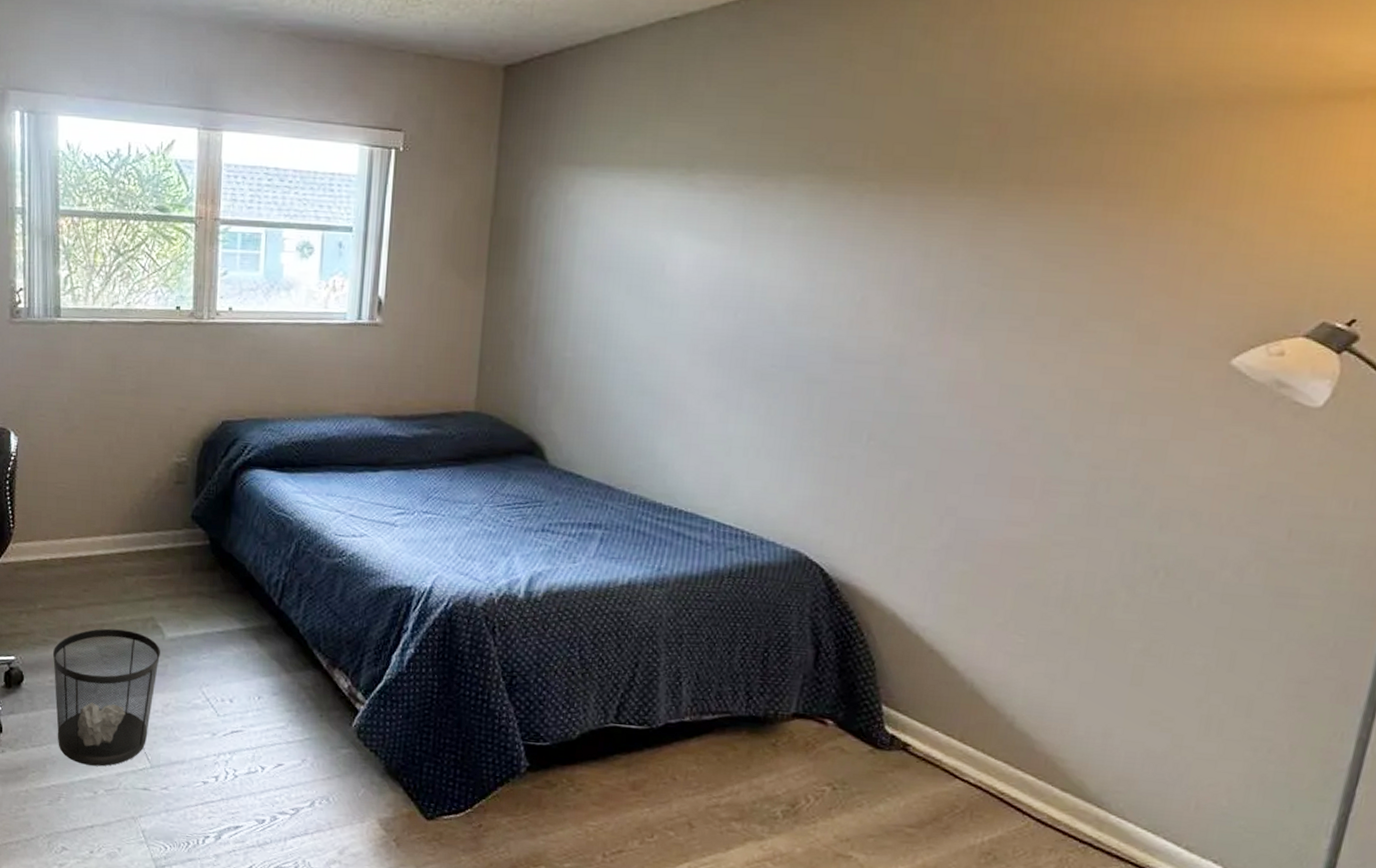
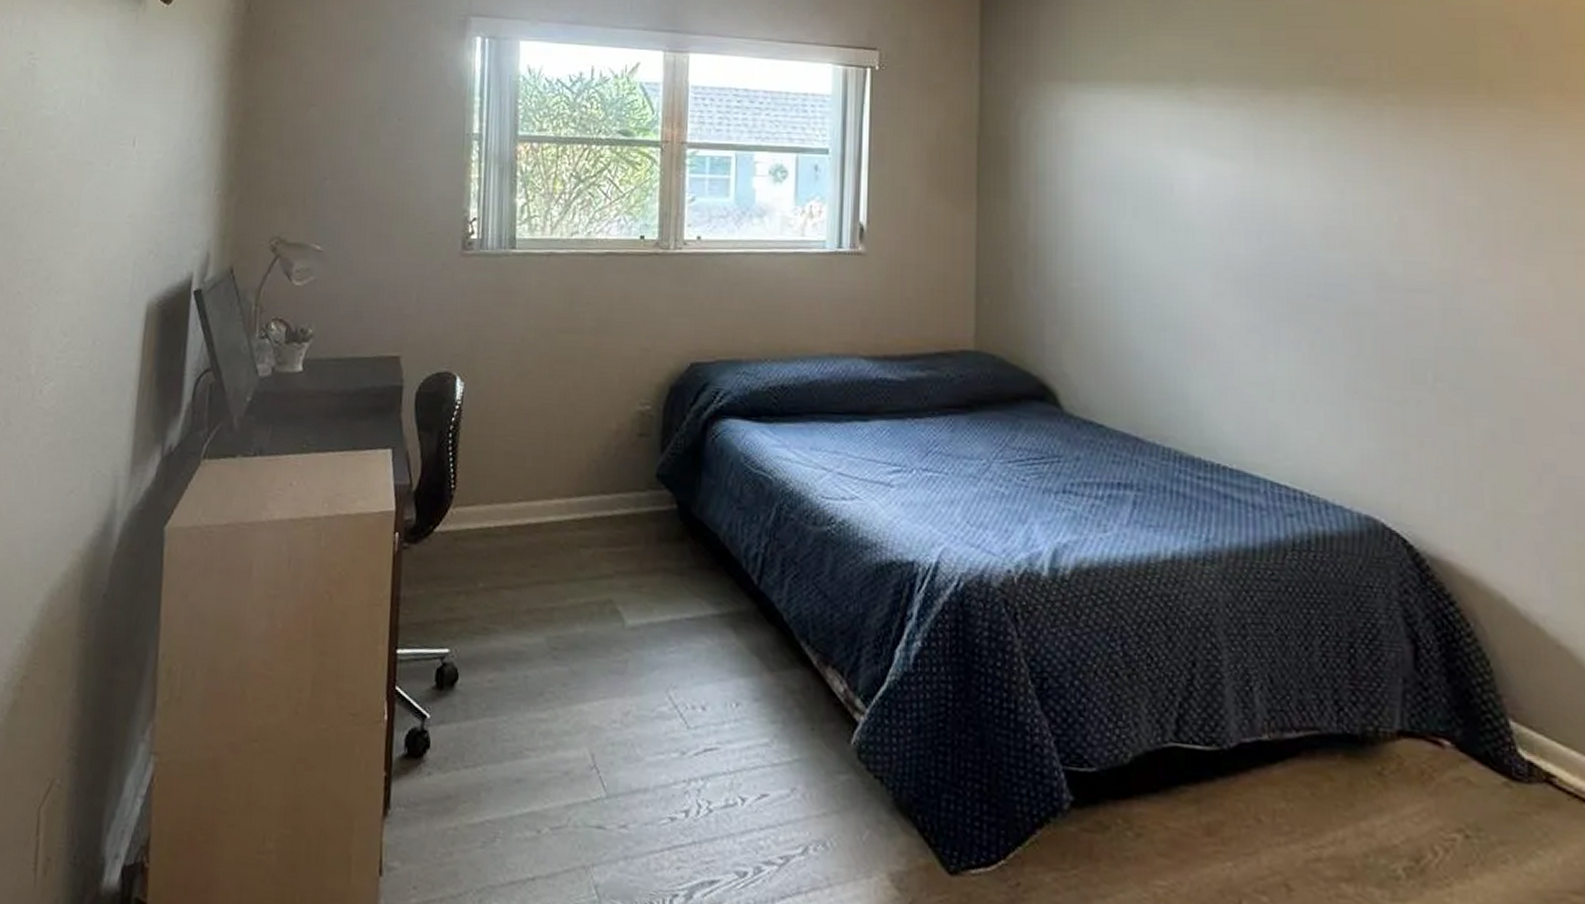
waste bin: present [52,628,160,767] -> none [493,613,620,796]

